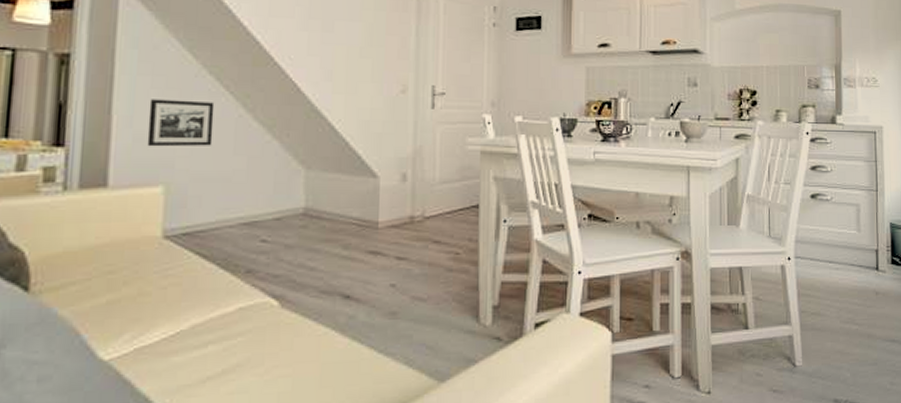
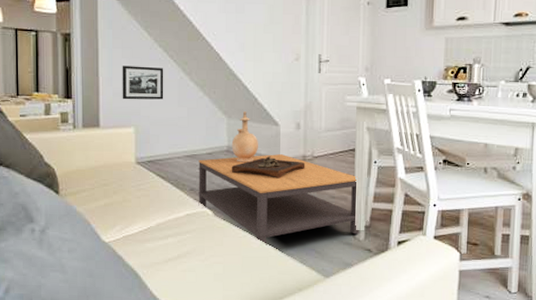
coffee table: none [257,216,485,344] -> present [198,154,359,245]
wooden tray: none [308,219,414,249] -> present [231,156,306,179]
vase: none [310,160,349,230] -> present [231,111,258,163]

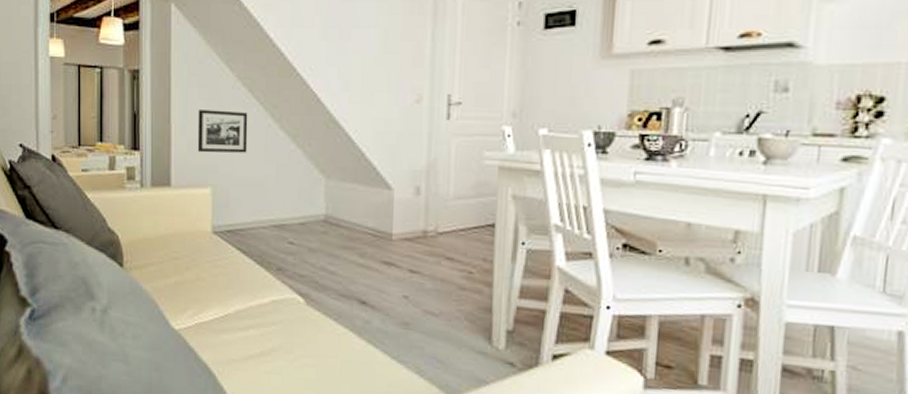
coffee table: present [198,154,359,245] -> none [287,227,499,347]
vase: present [231,111,258,163] -> none [330,170,365,238]
wooden tray: present [231,156,306,179] -> none [329,230,426,260]

